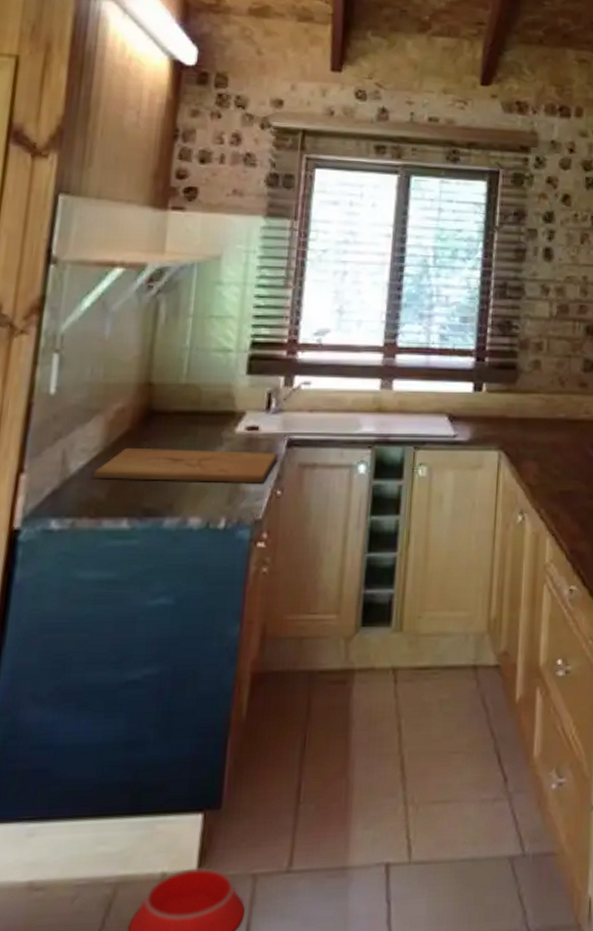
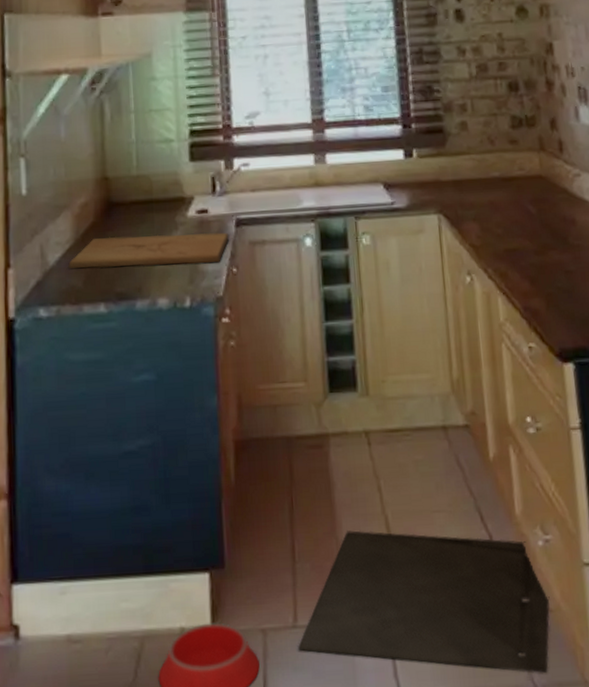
door mat: none [289,770,555,919] -> present [298,530,550,674]

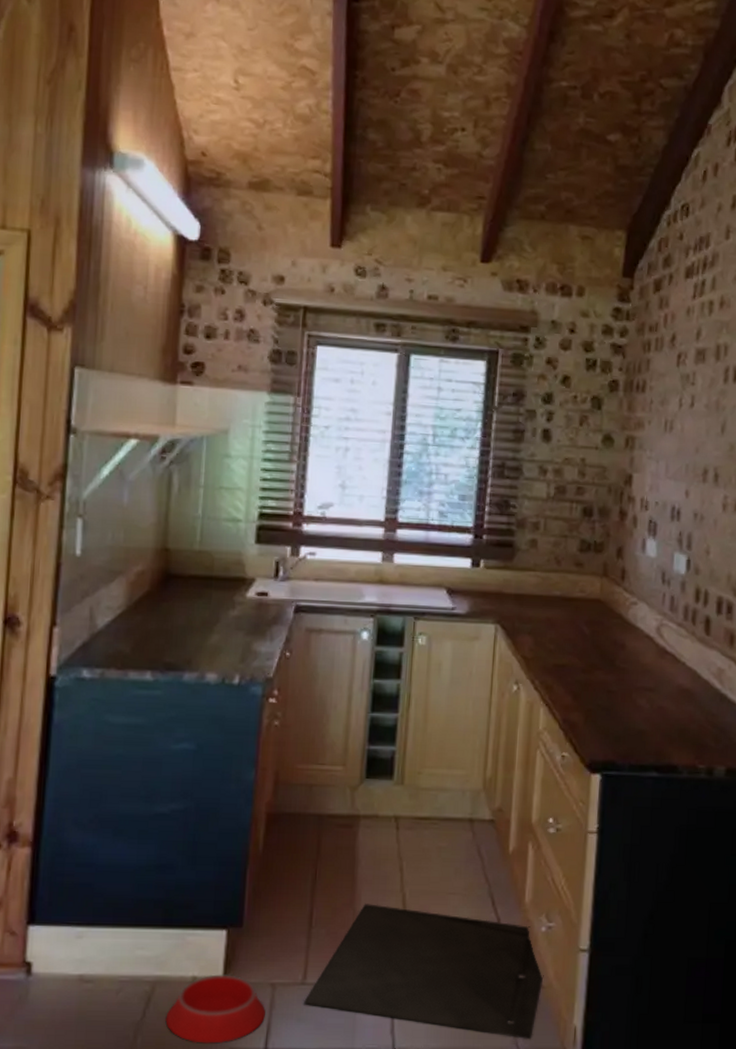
cutting board: present [68,232,230,269] -> none [117,607,287,645]

